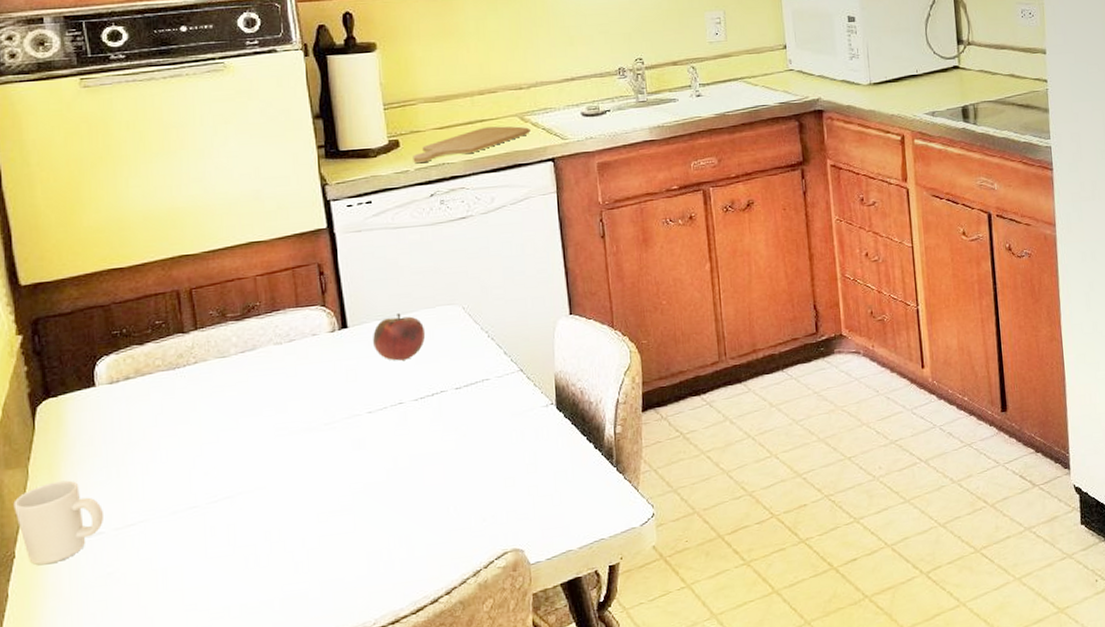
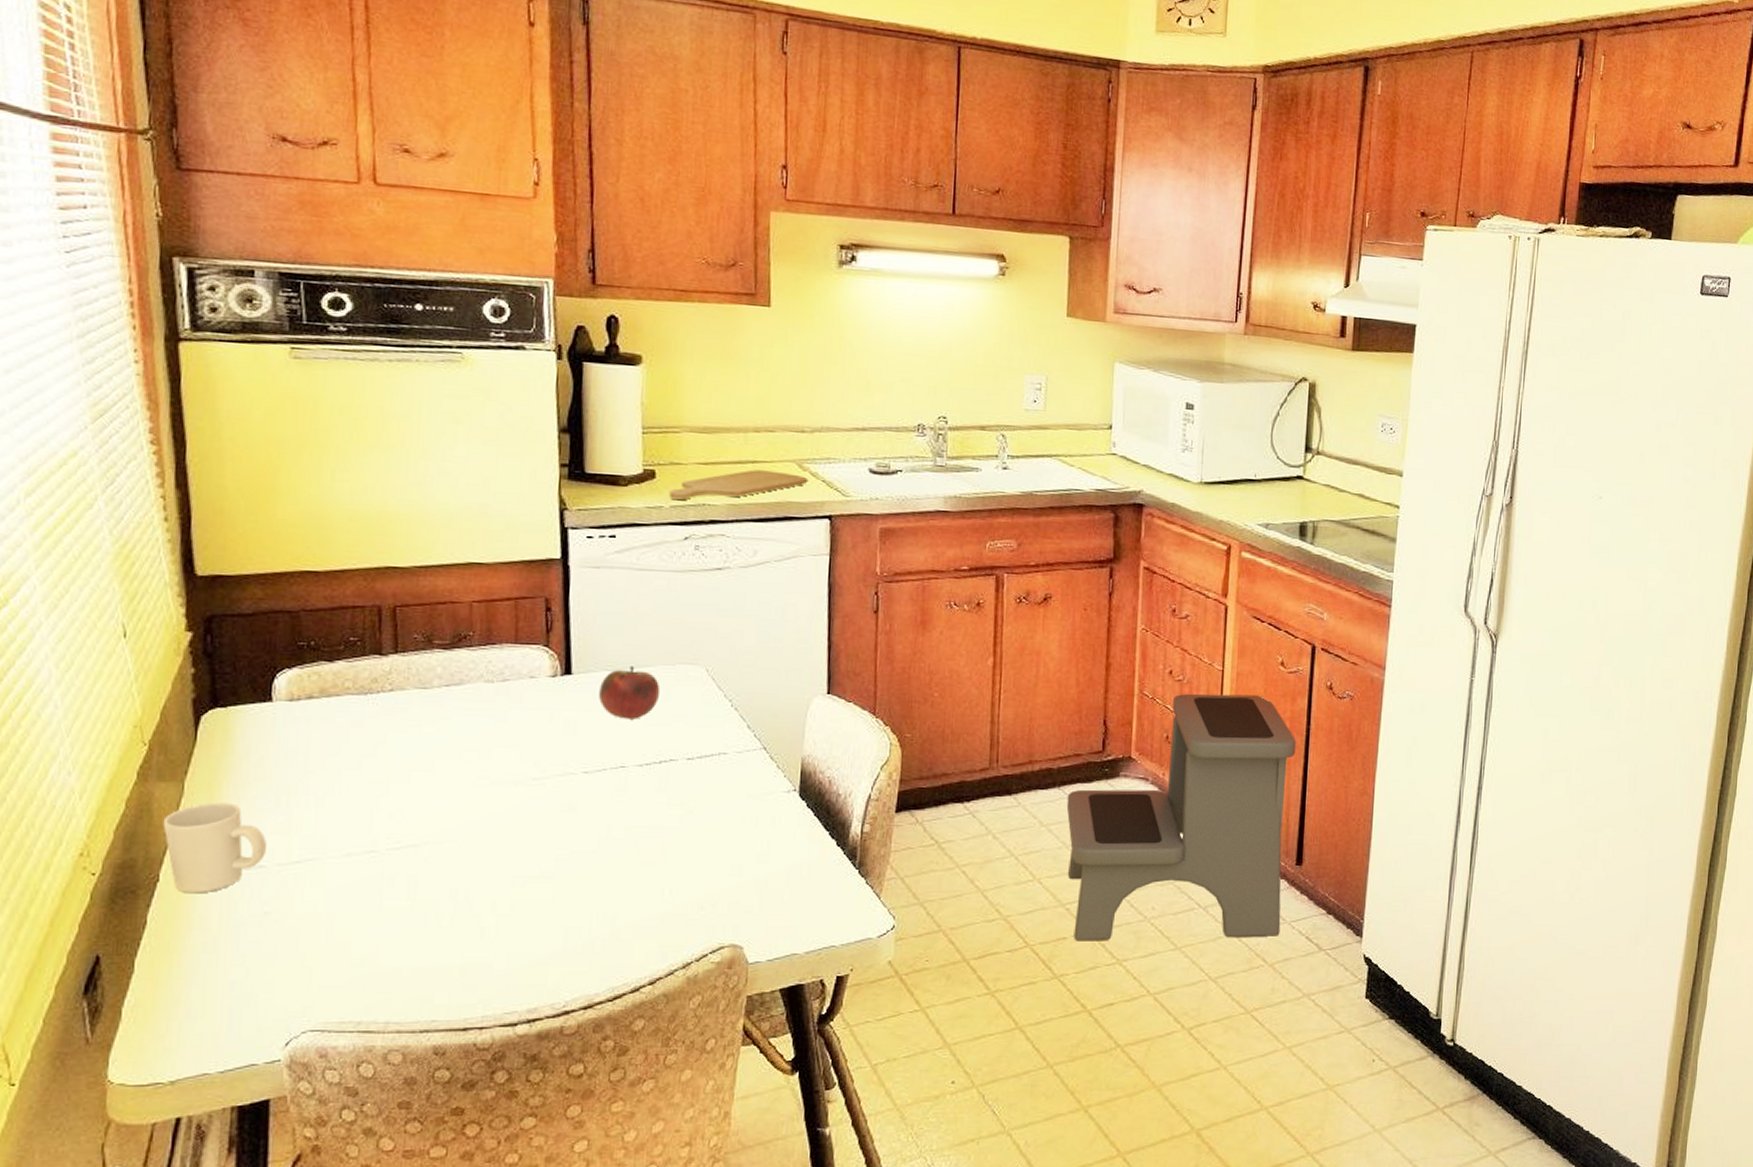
step stool: none [790,264,996,507] -> present [1066,693,1297,941]

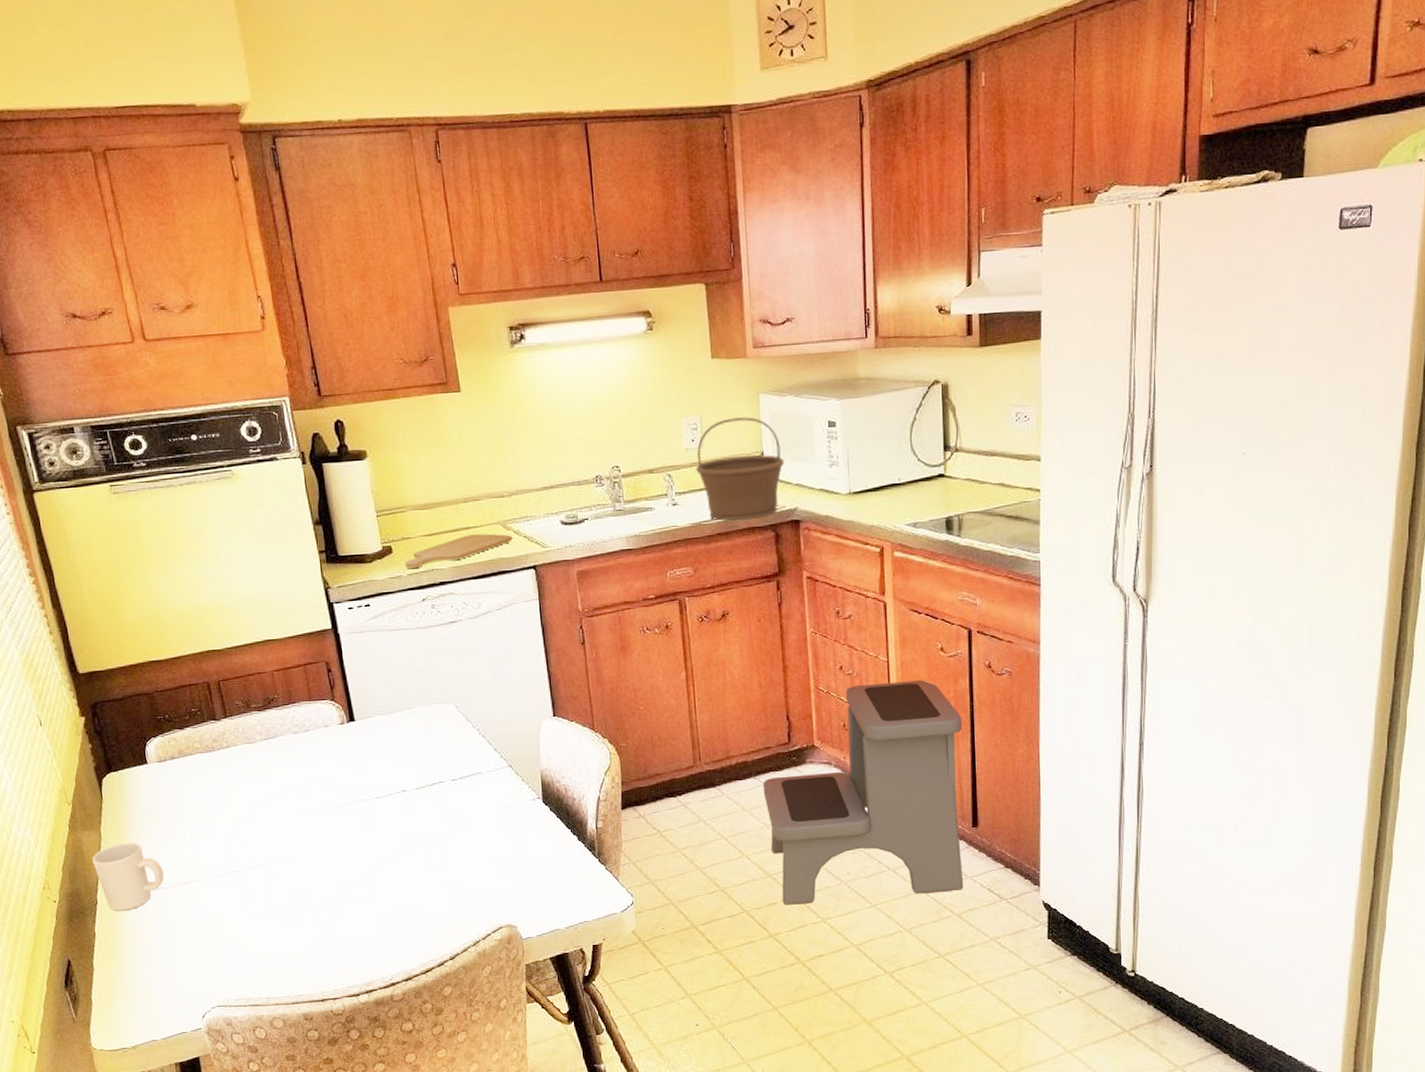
fruit: present [599,666,661,719] -> none [377,709,424,753]
basket: none [1034,383,1134,497] -> present [696,417,784,522]

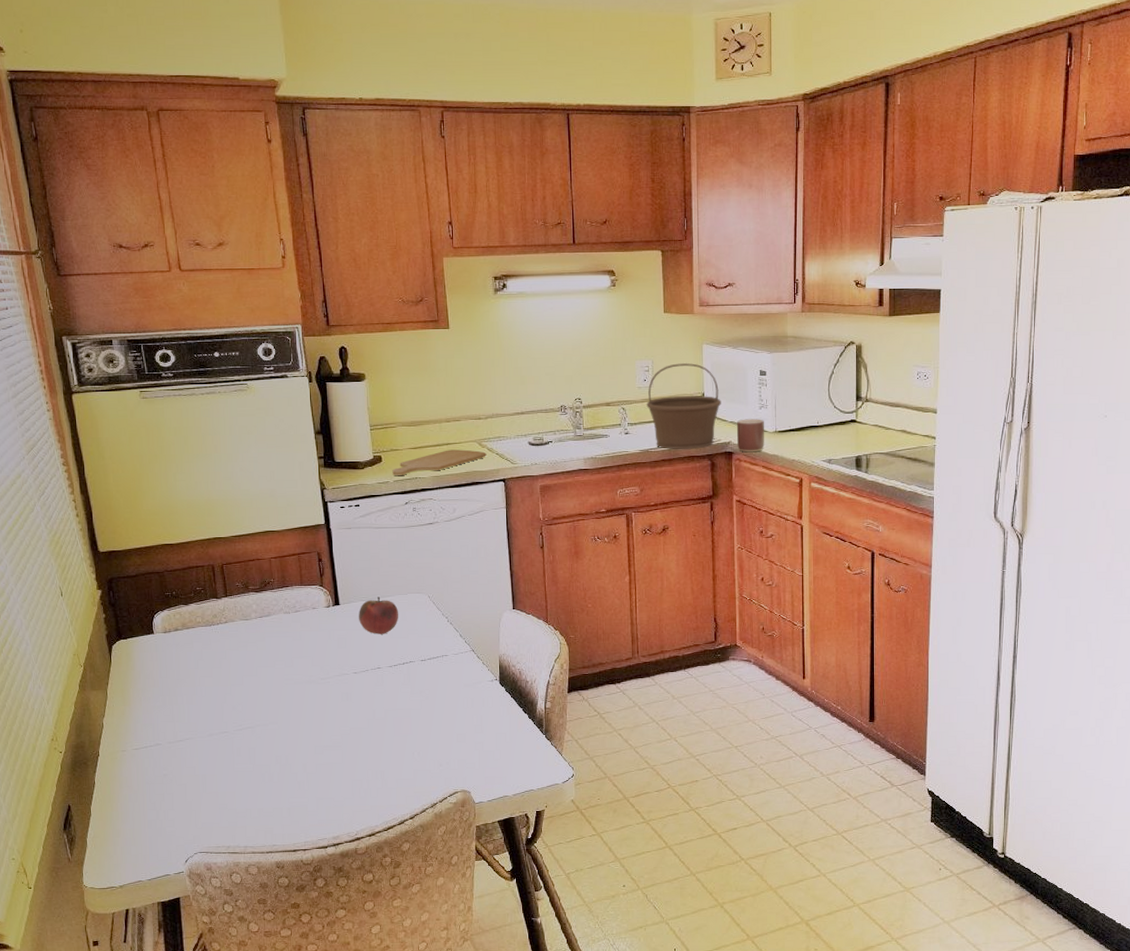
mug: present [92,842,164,911] -> none [97,703,160,764]
fruit: none [377,709,424,753] -> present [359,597,399,634]
step stool: present [763,680,964,905] -> none [691,593,864,783]
mug: none [802,479,838,520] -> present [736,419,765,453]

